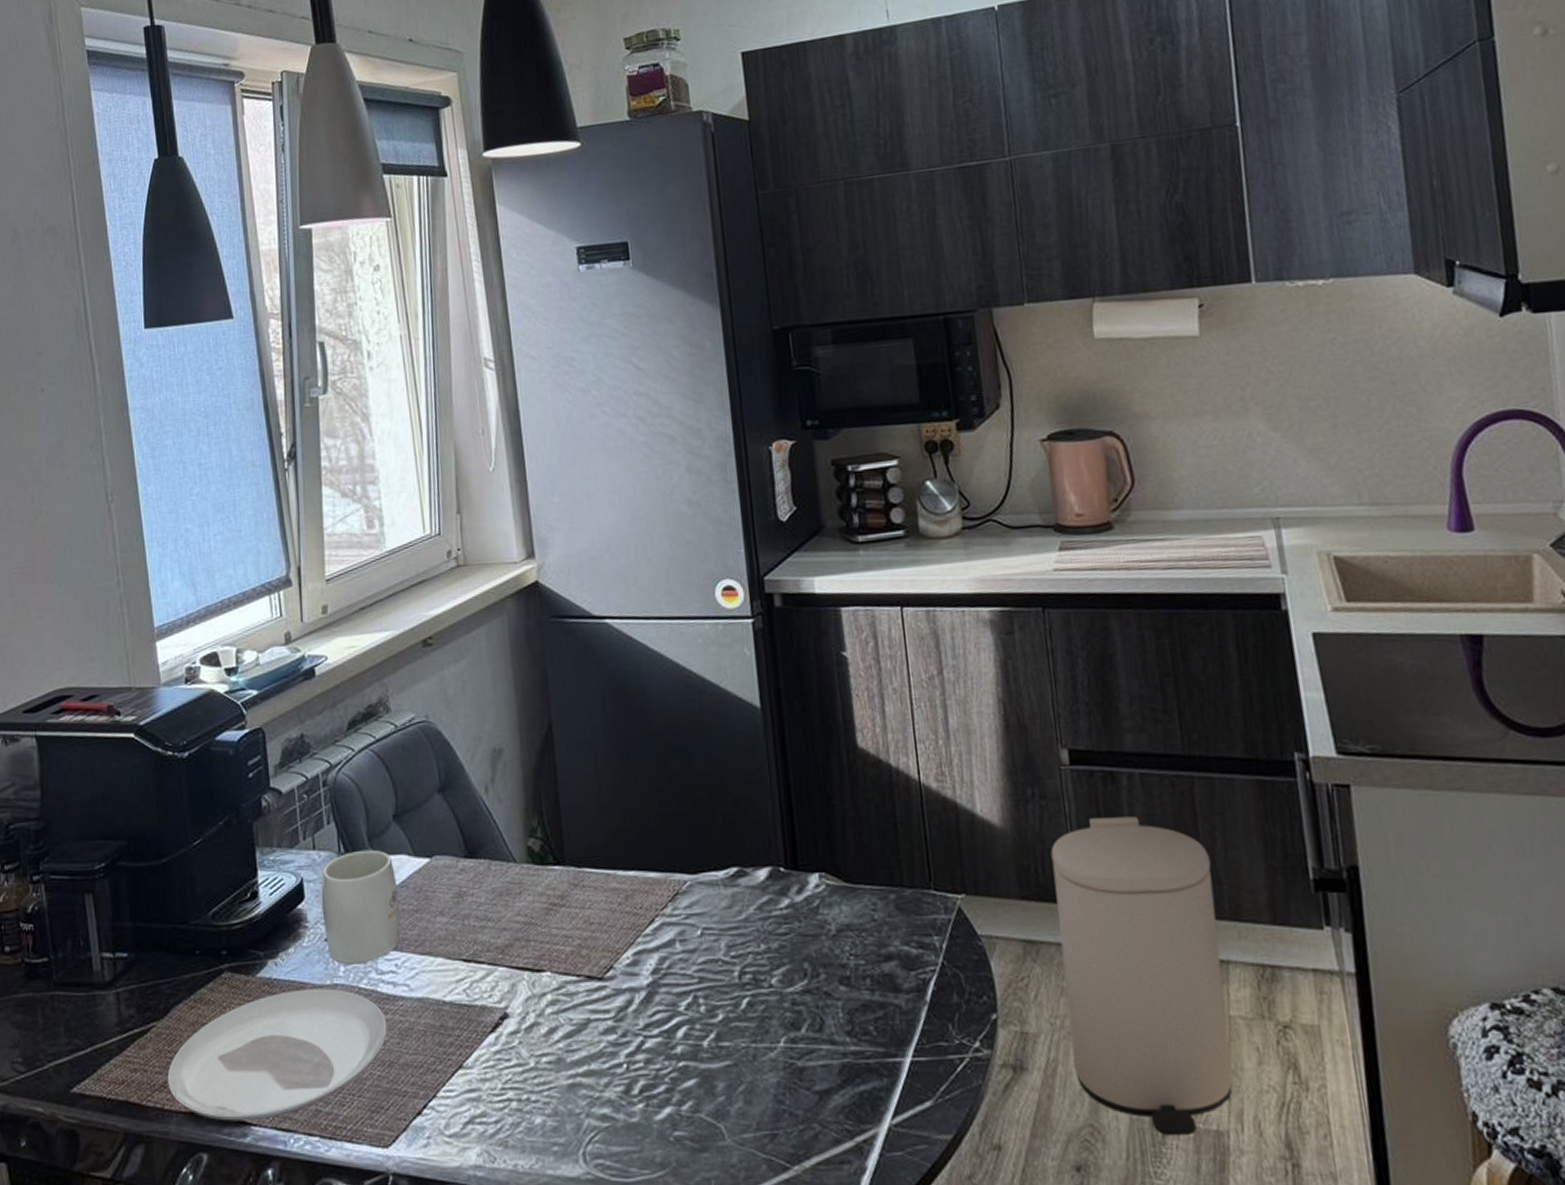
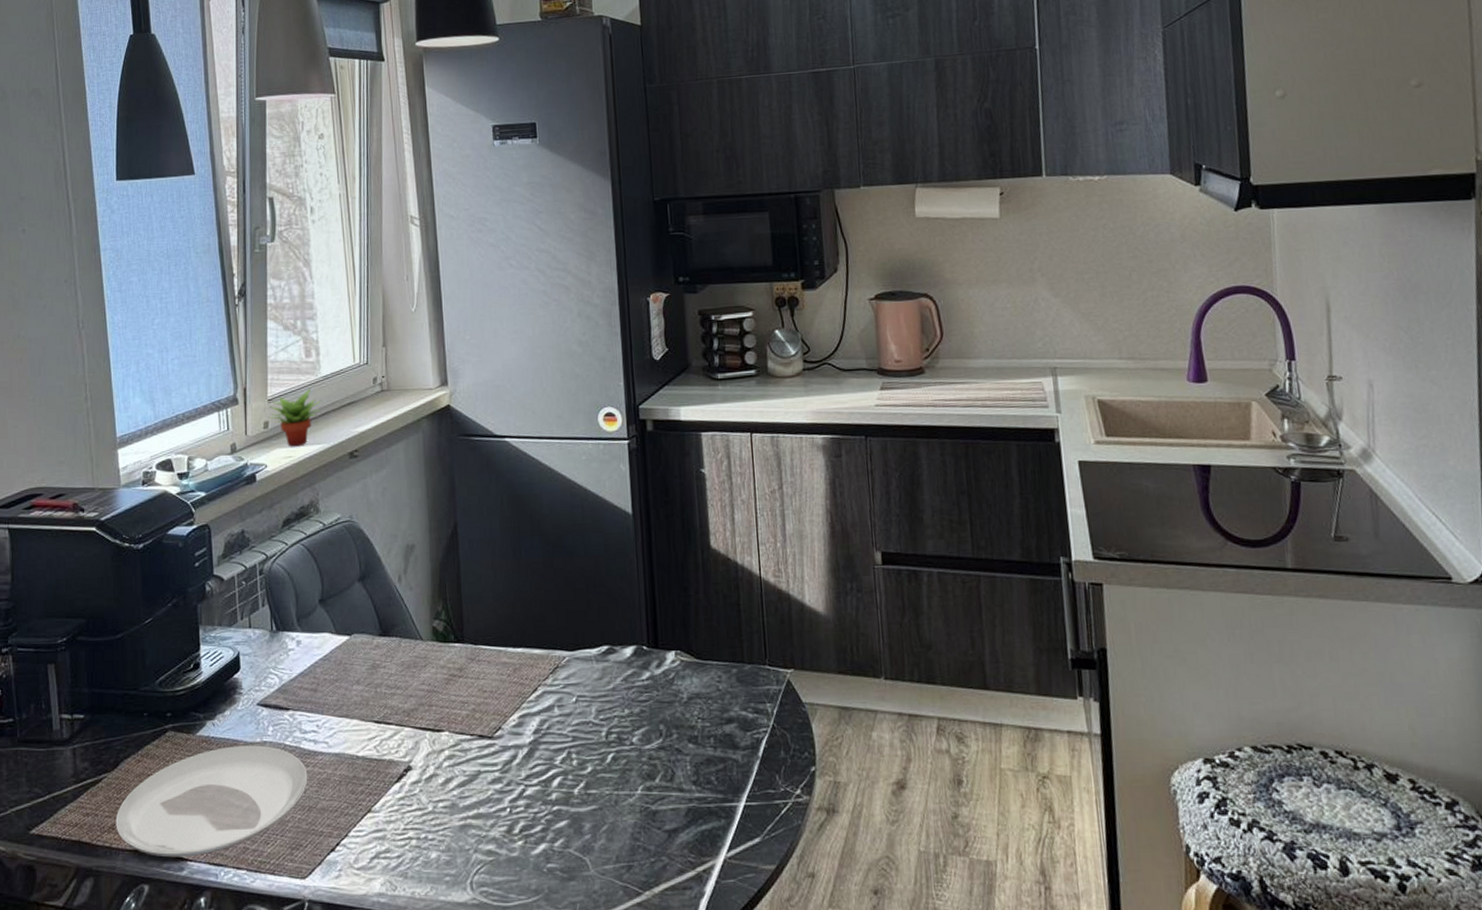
mug: present [321,849,400,965] -> none [255,628,322,725]
succulent plant: none [326,565,388,635] -> present [268,388,322,447]
pedal bin: present [1050,816,1234,1136] -> none [864,607,1002,866]

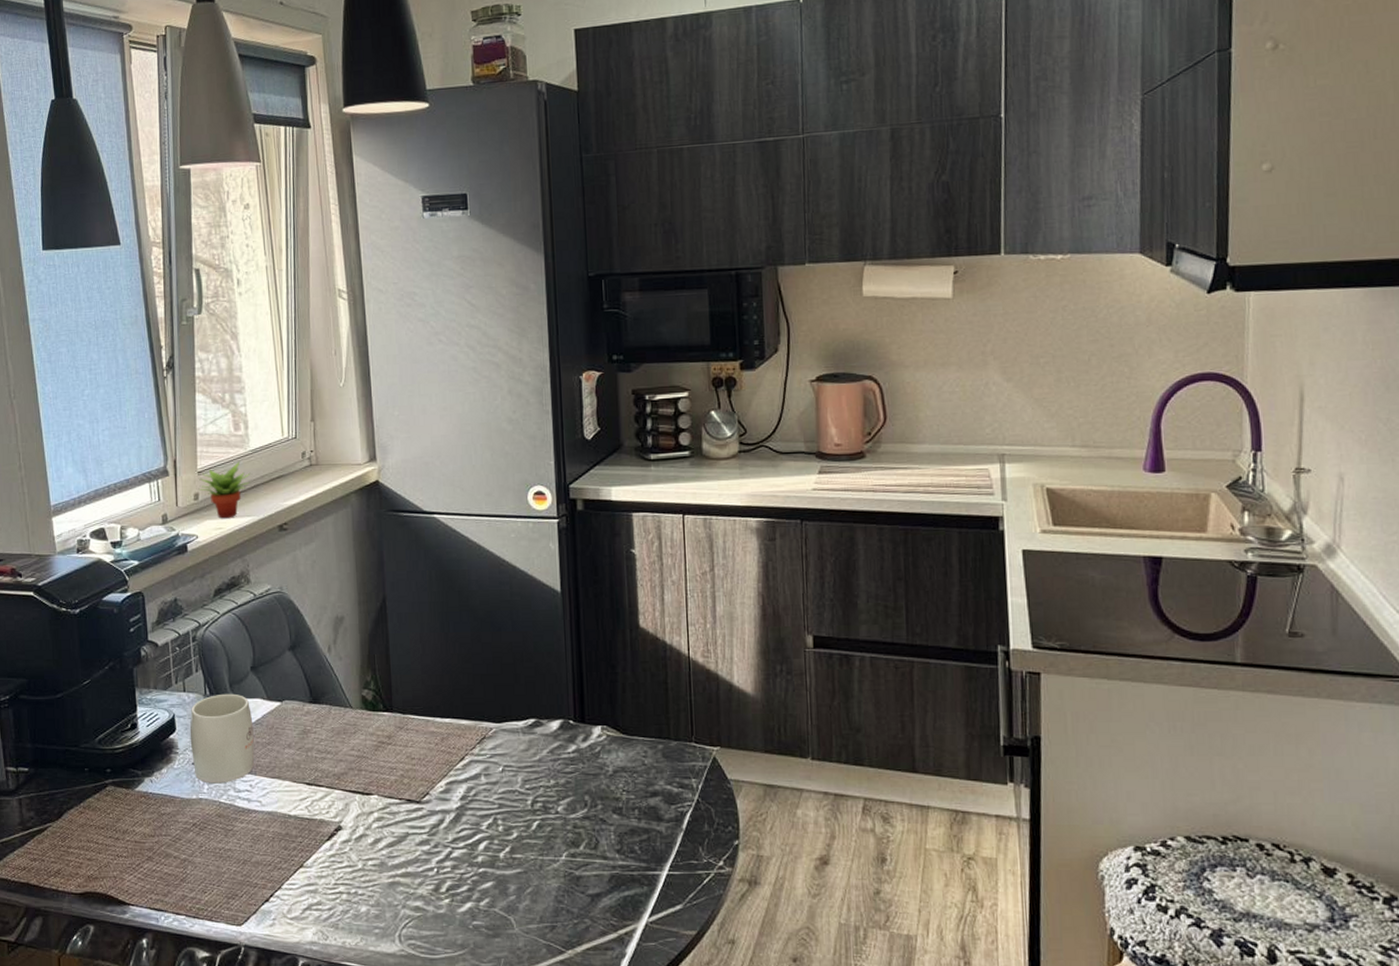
plate: present [115,745,308,858] -> none [61,801,242,902]
mug: none [255,628,322,725] -> present [189,693,255,784]

